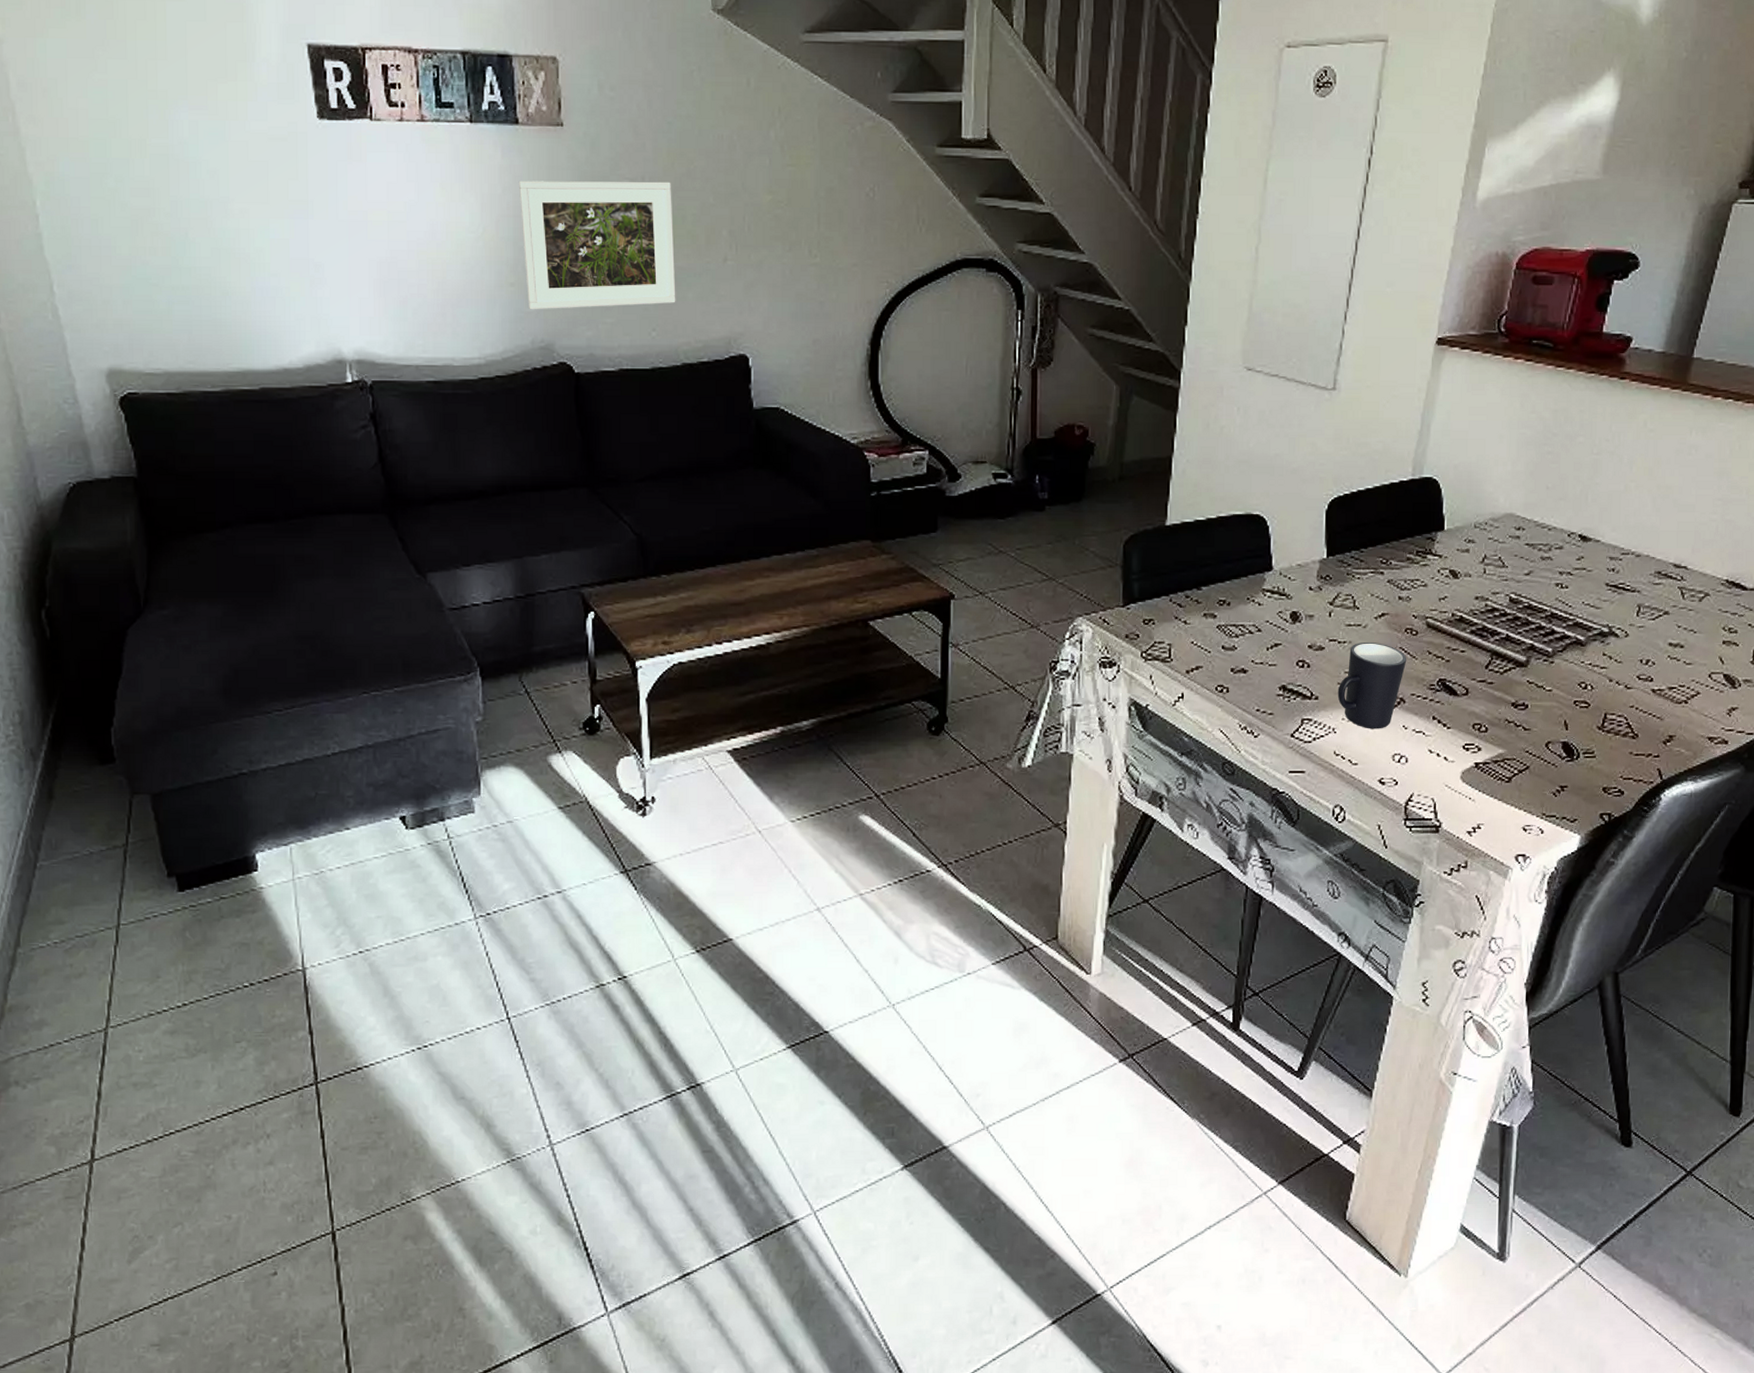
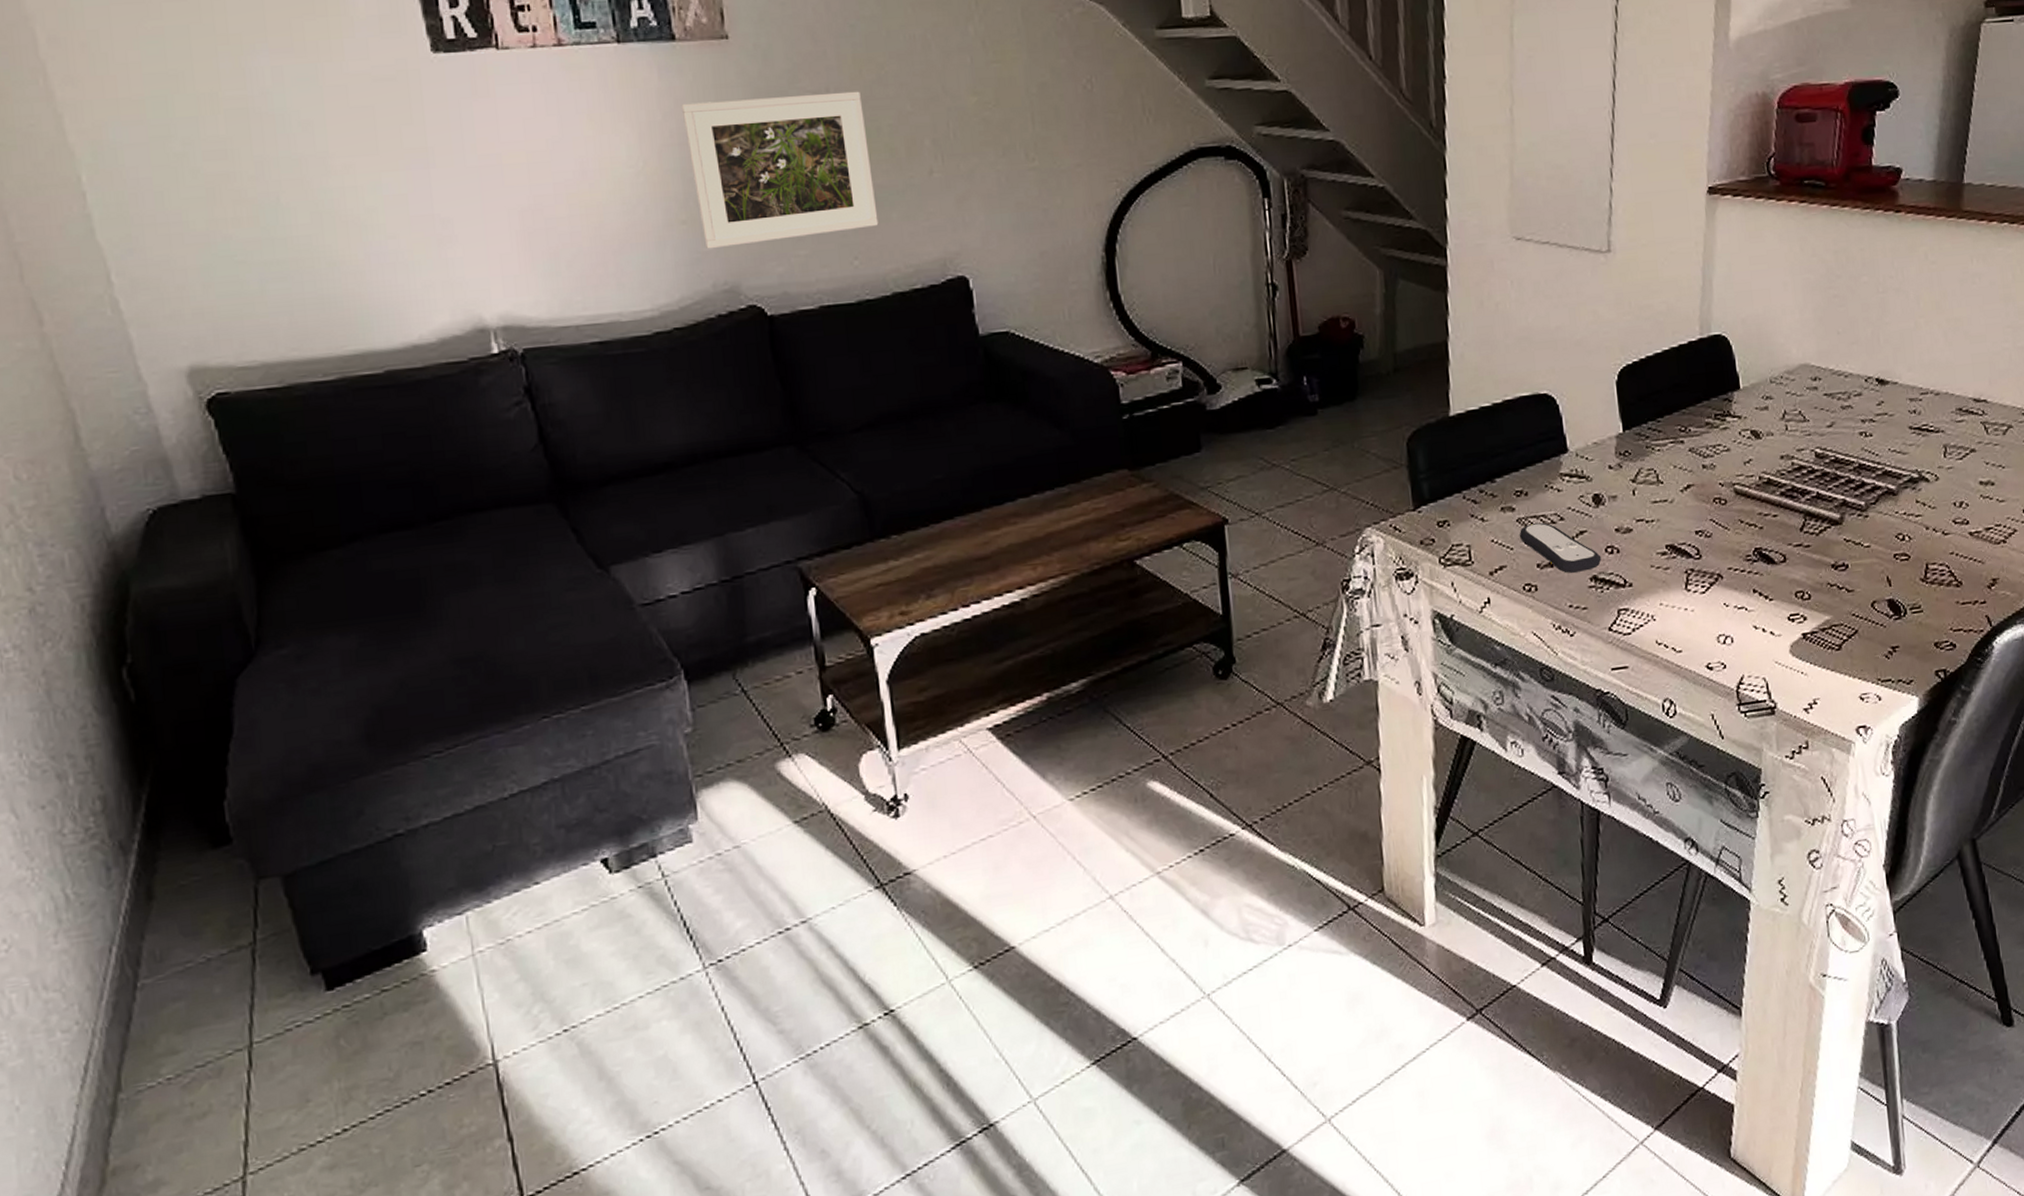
remote control: none [1217,632,1292,680] -> present [1519,522,1602,573]
mug: present [1337,642,1407,729] -> none [1651,517,1720,612]

